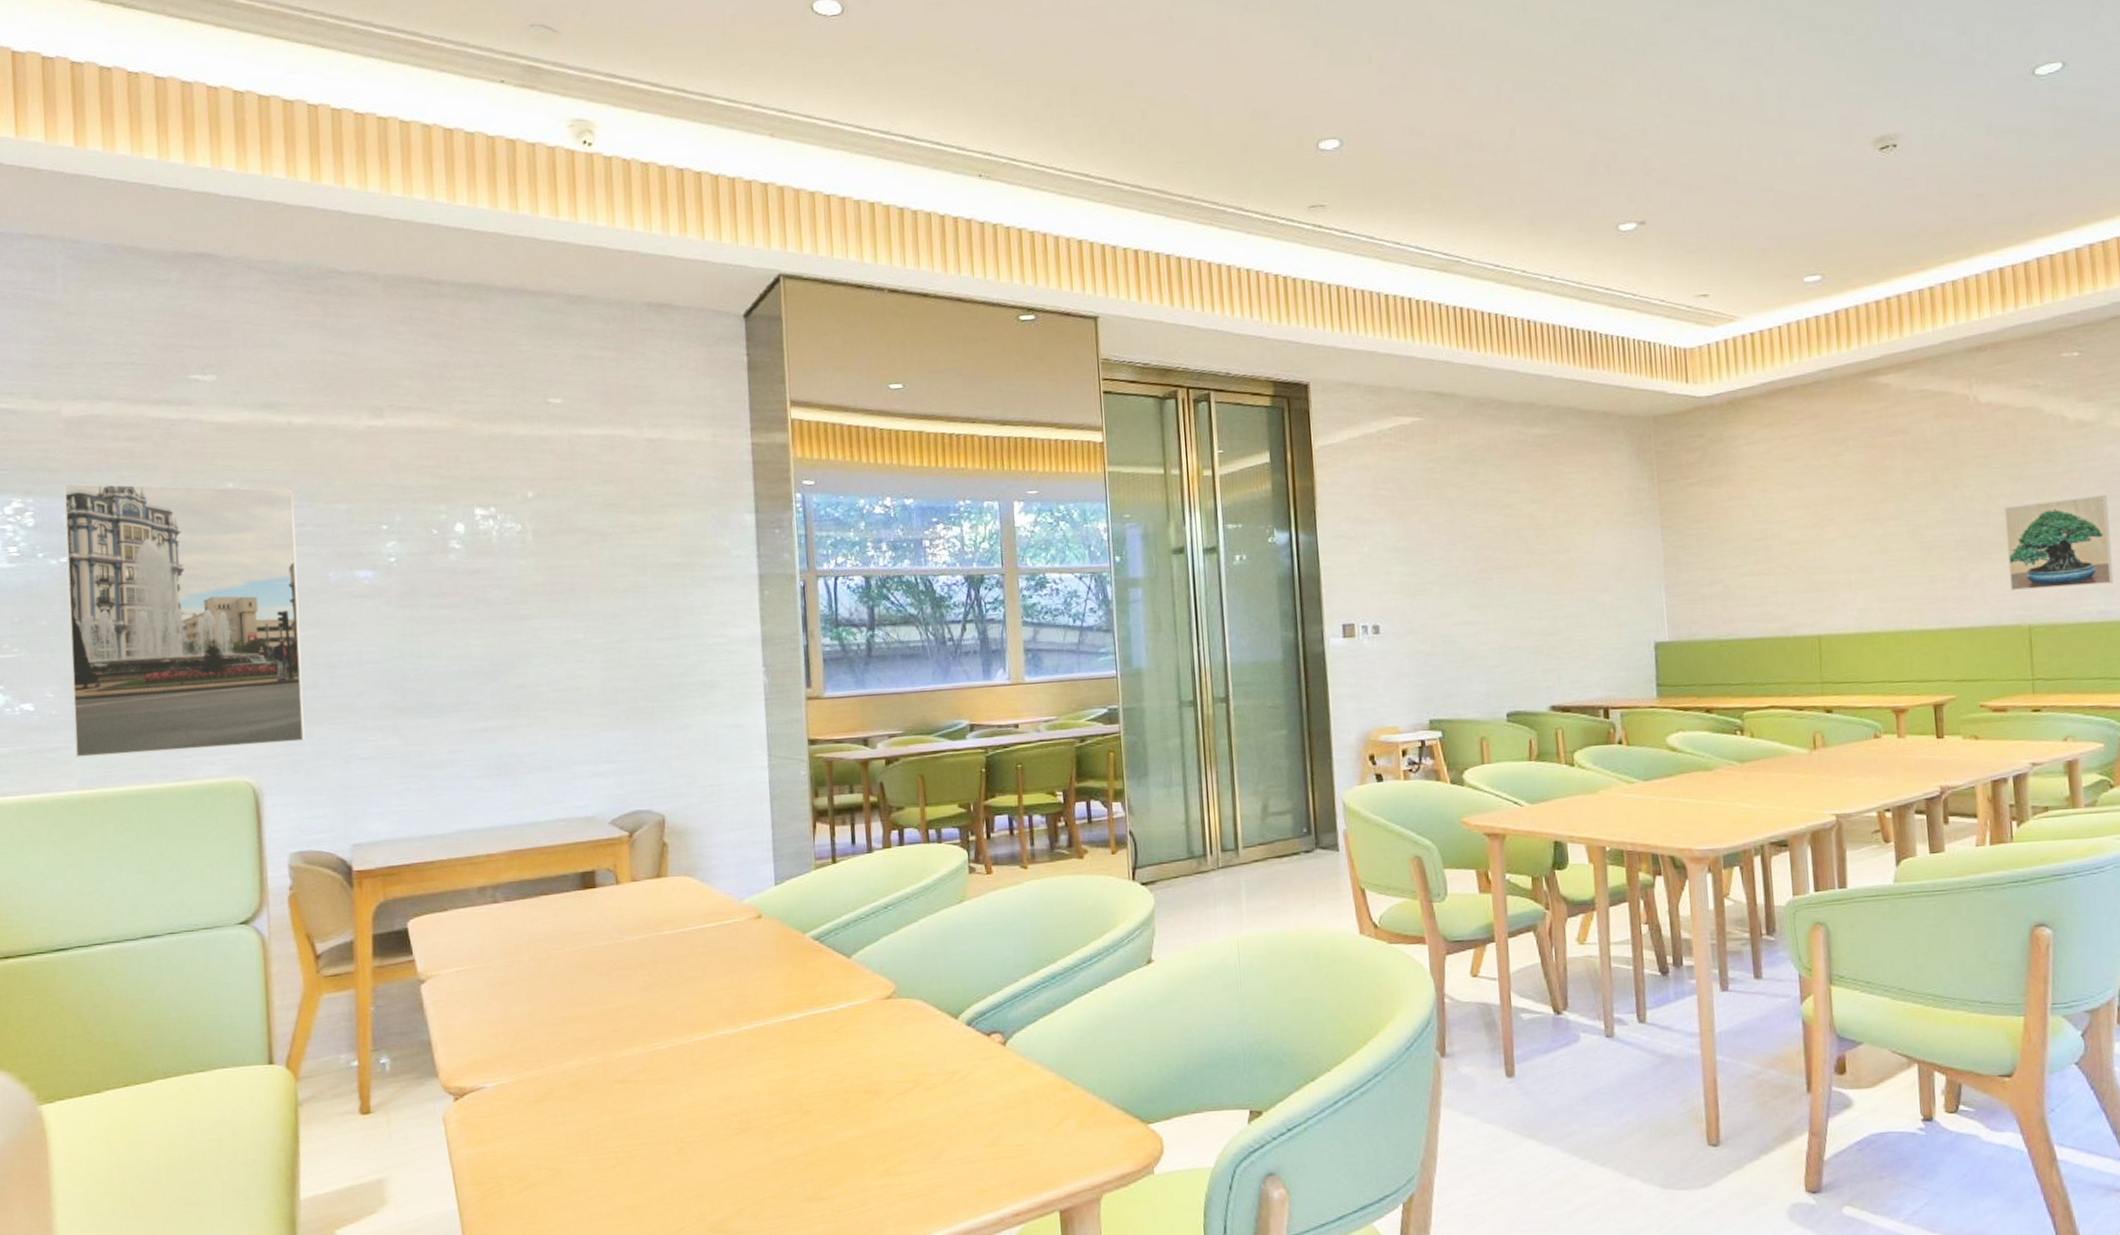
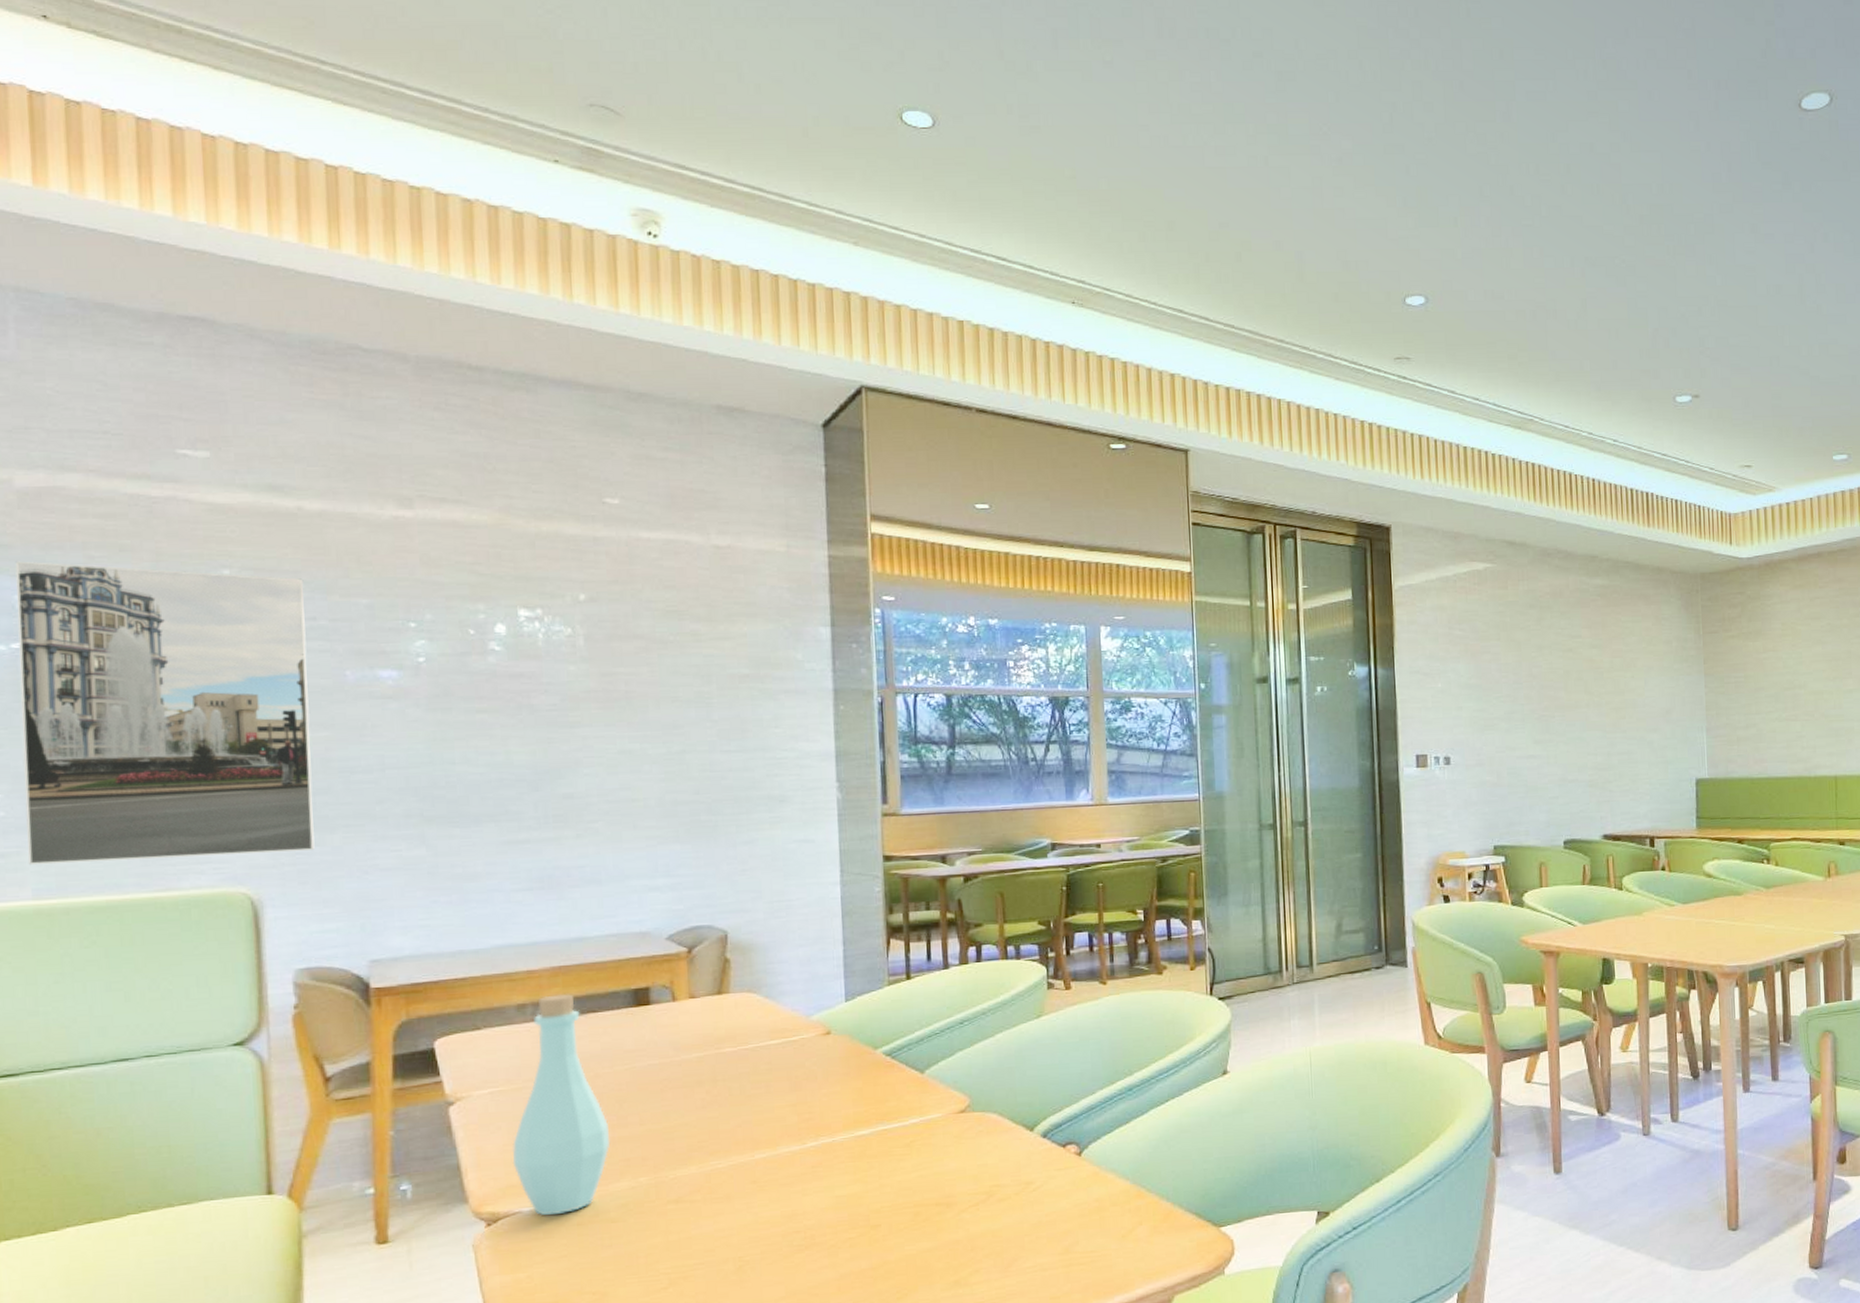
bottle: none [475,877,563,1091] -> present [512,994,611,1215]

